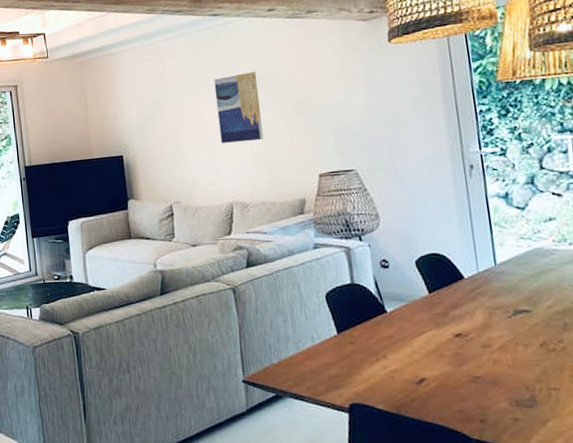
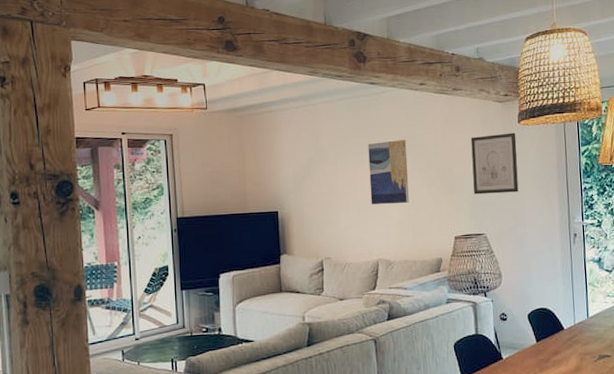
wall art: none [331,53,394,126] -> present [471,133,519,195]

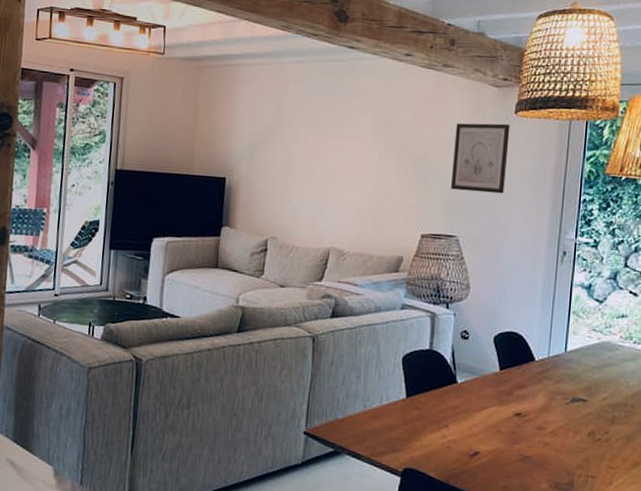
wall art: present [368,140,410,204] -> none [330,115,381,188]

